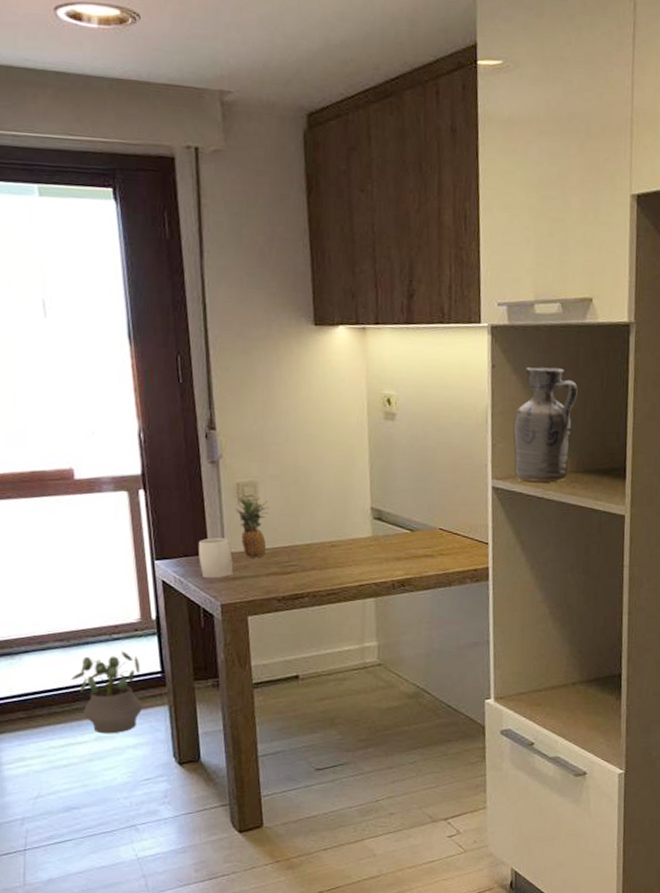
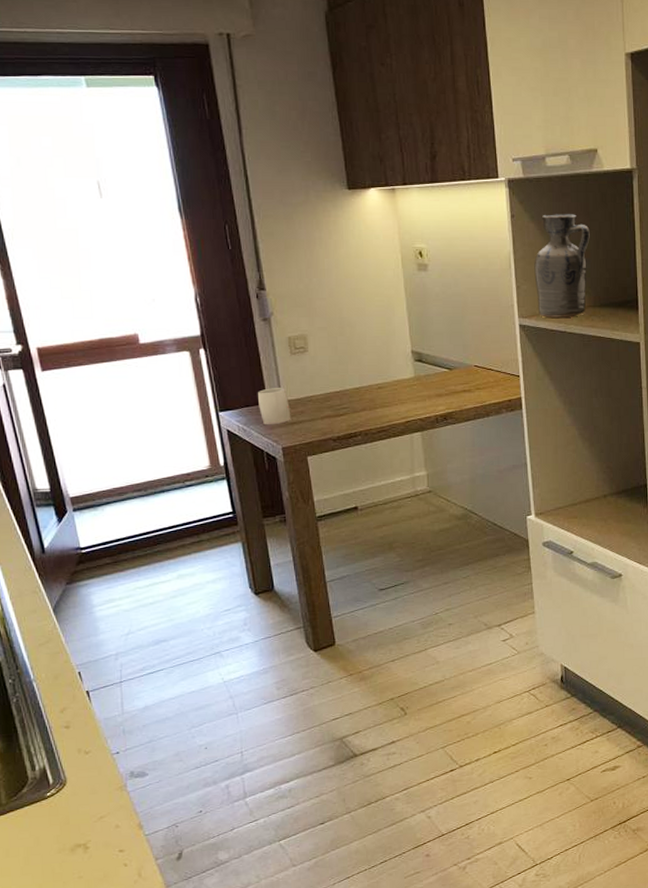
potted plant: present [71,651,143,734] -> none [151,496,219,572]
fruit: present [234,496,270,558] -> none [287,348,320,404]

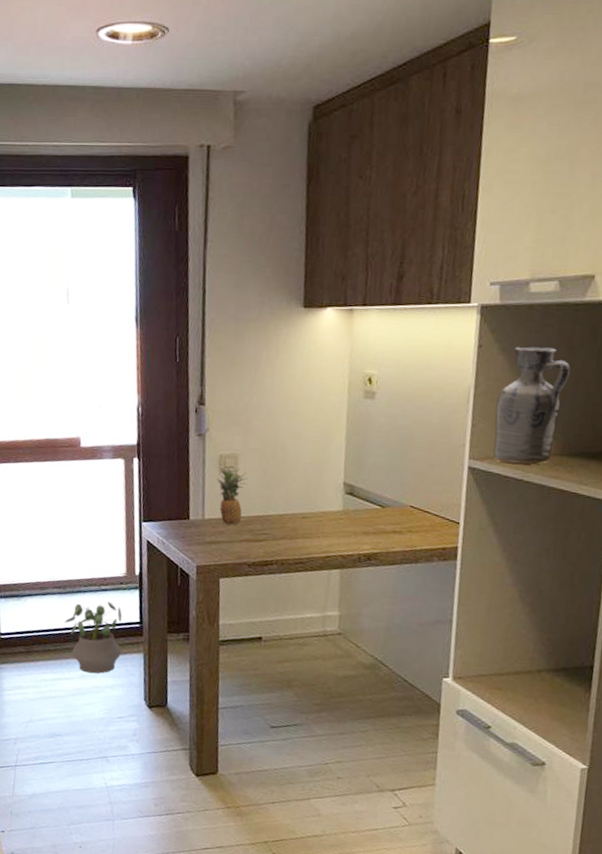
potted plant: none [151,496,219,572] -> present [64,601,123,674]
mug: present [258,388,291,425] -> none [180,504,211,542]
fruit: none [287,348,320,404] -> present [216,467,248,525]

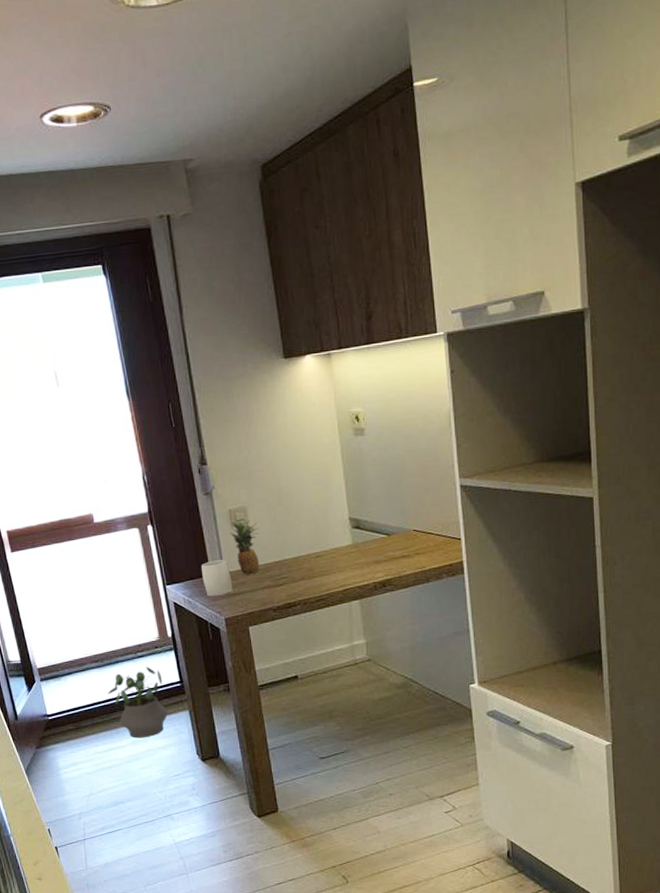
mug: none [180,504,211,542] -> present [202,560,233,597]
ceramic jug: present [492,346,571,465] -> none [475,364,538,477]

